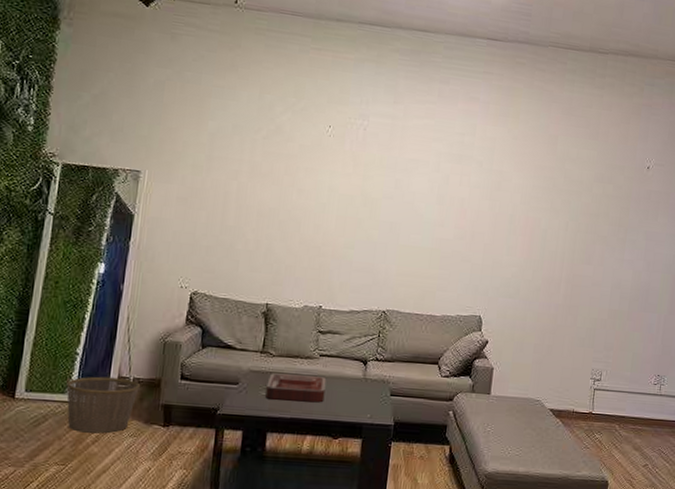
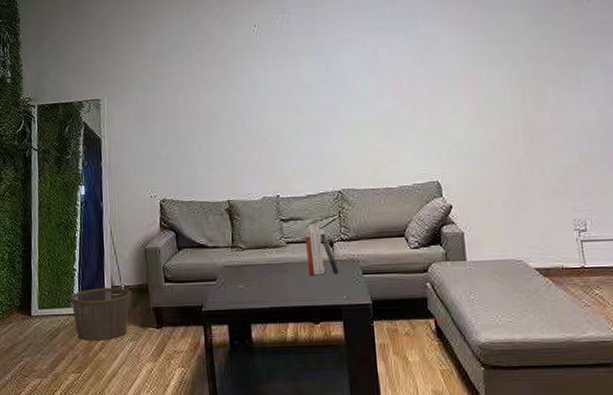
decorative tray: present [265,373,327,403] -> none [242,264,299,291]
books: none [336,339,367,393] -> present [304,224,338,275]

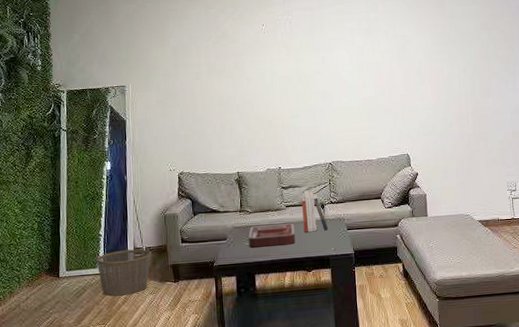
decorative tray: none [242,264,299,291] -> present [248,223,296,248]

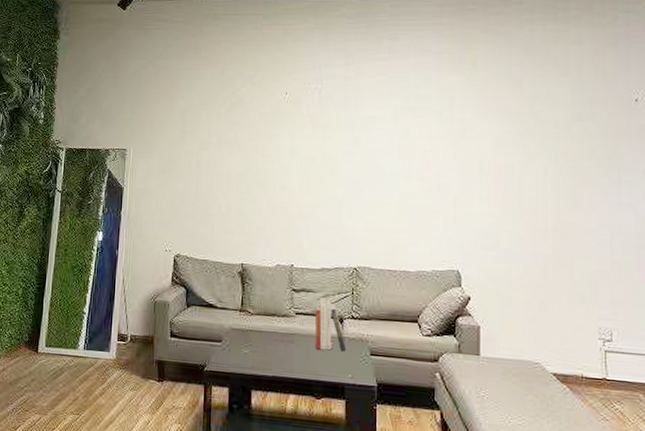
basket: present [96,249,152,297] -> none [77,333,137,387]
decorative tray: present [248,223,296,248] -> none [247,331,304,362]

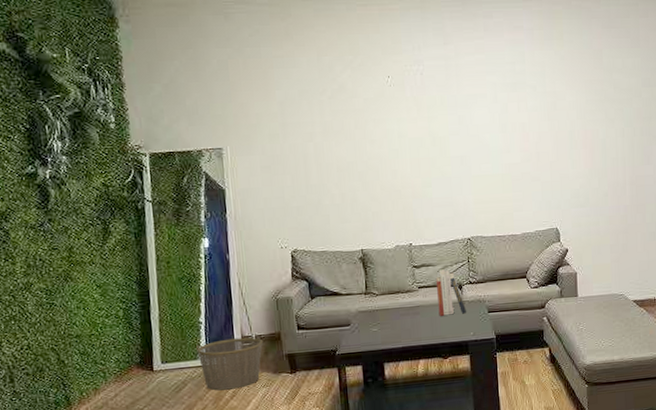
basket: none [77,333,137,387] -> present [196,337,264,391]

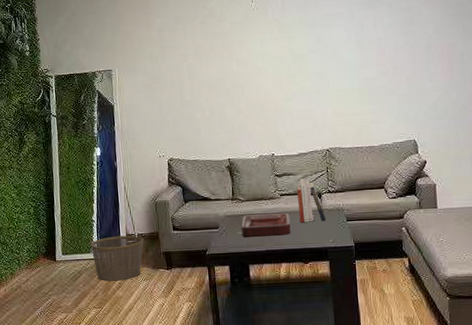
decorative tray: none [376,306,430,334] -> present [241,213,291,237]

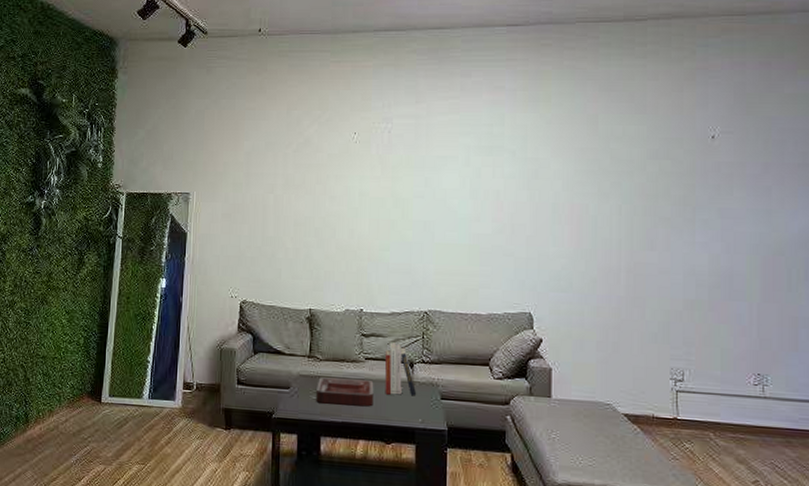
basket: present [90,235,144,281] -> none [141,382,203,436]

